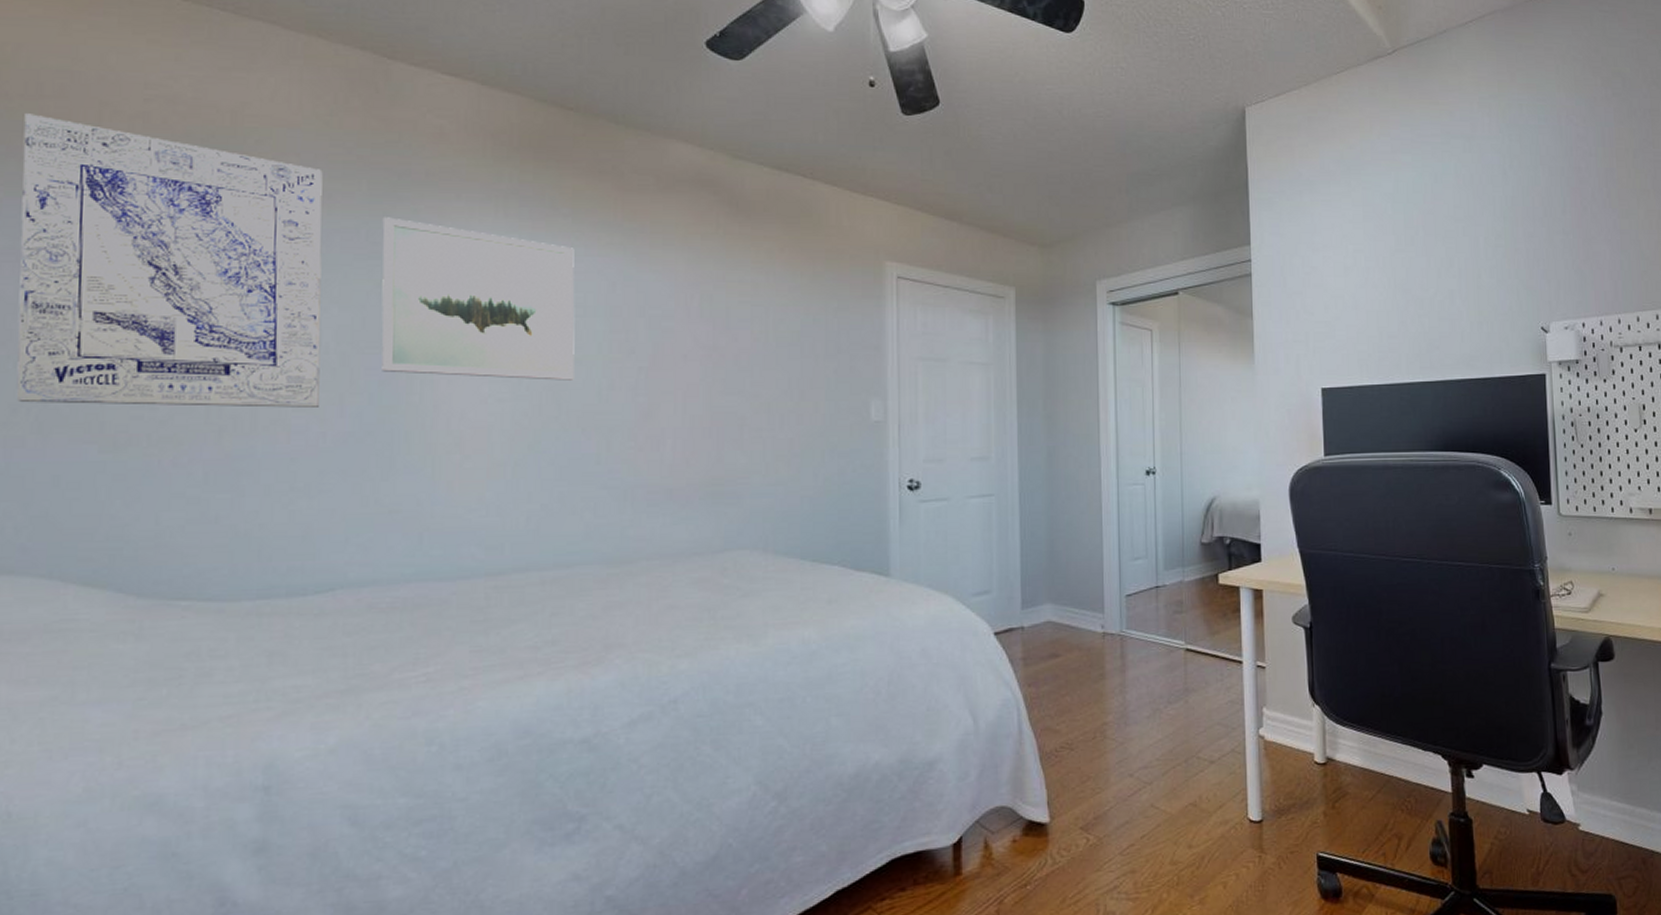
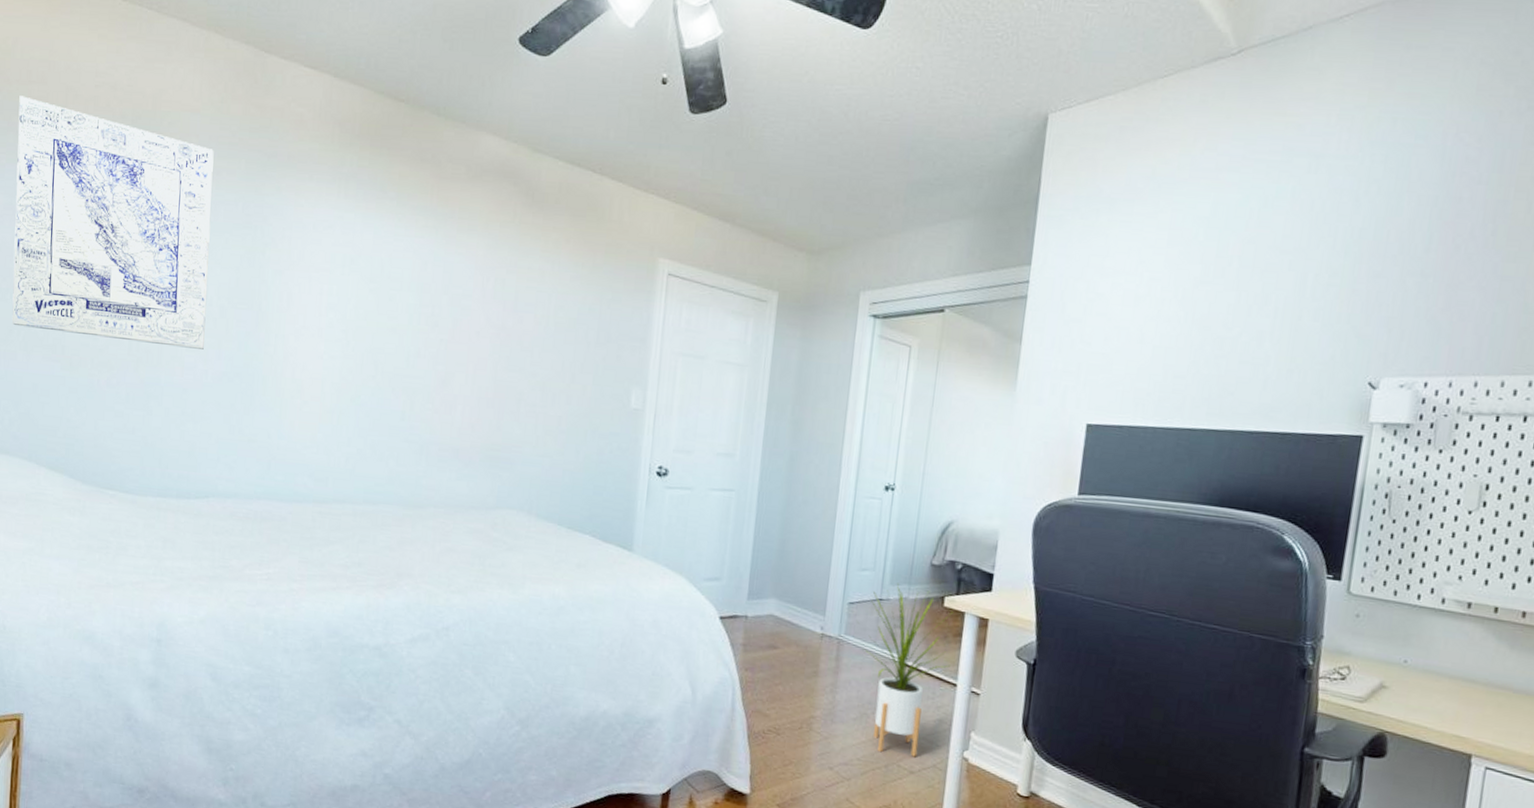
wall art: present [381,217,575,381] -> none [248,193,397,346]
house plant: none [1148,567,1233,748] -> present [864,583,954,757]

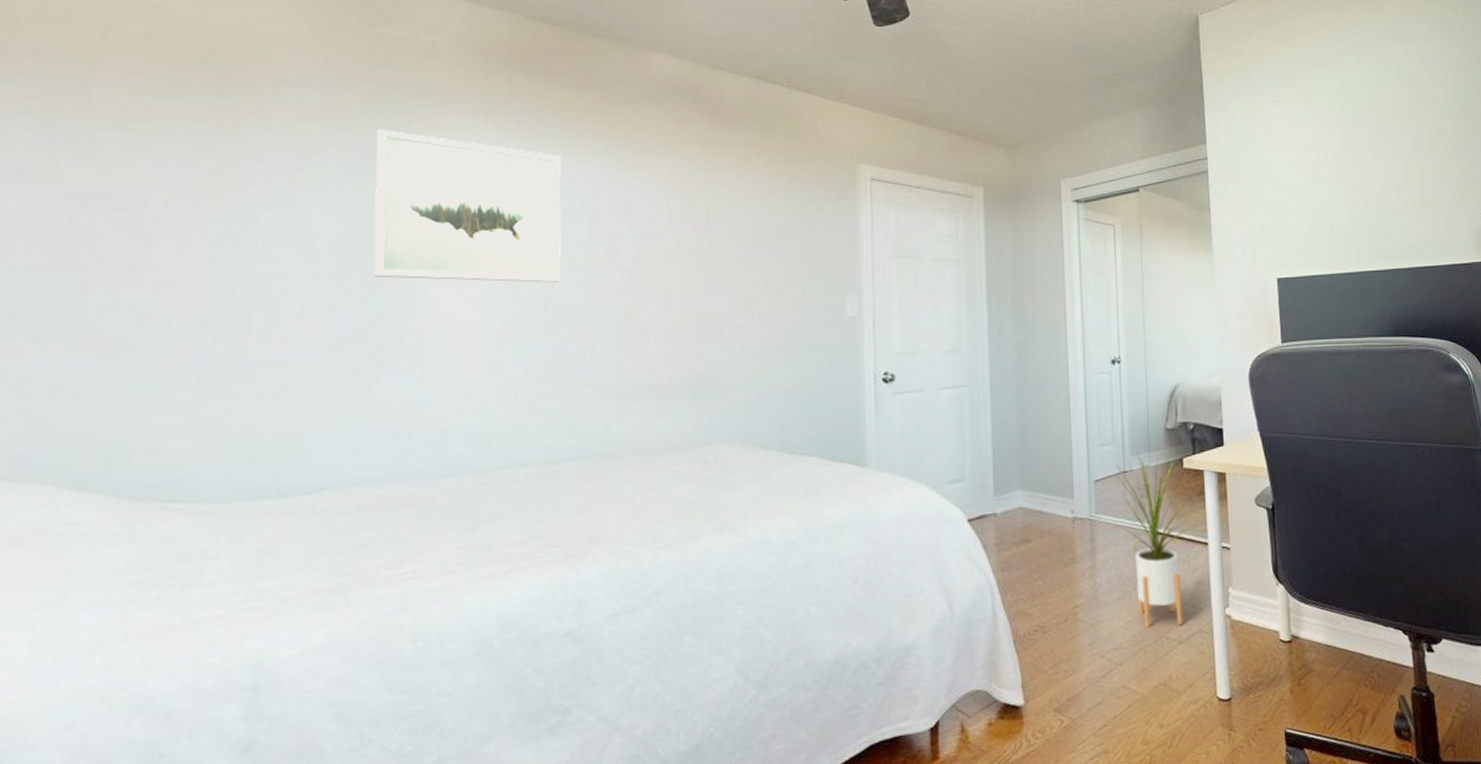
wall art: present [11,96,214,349] -> none [15,36,319,314]
wall art: none [248,193,397,346] -> present [373,129,561,283]

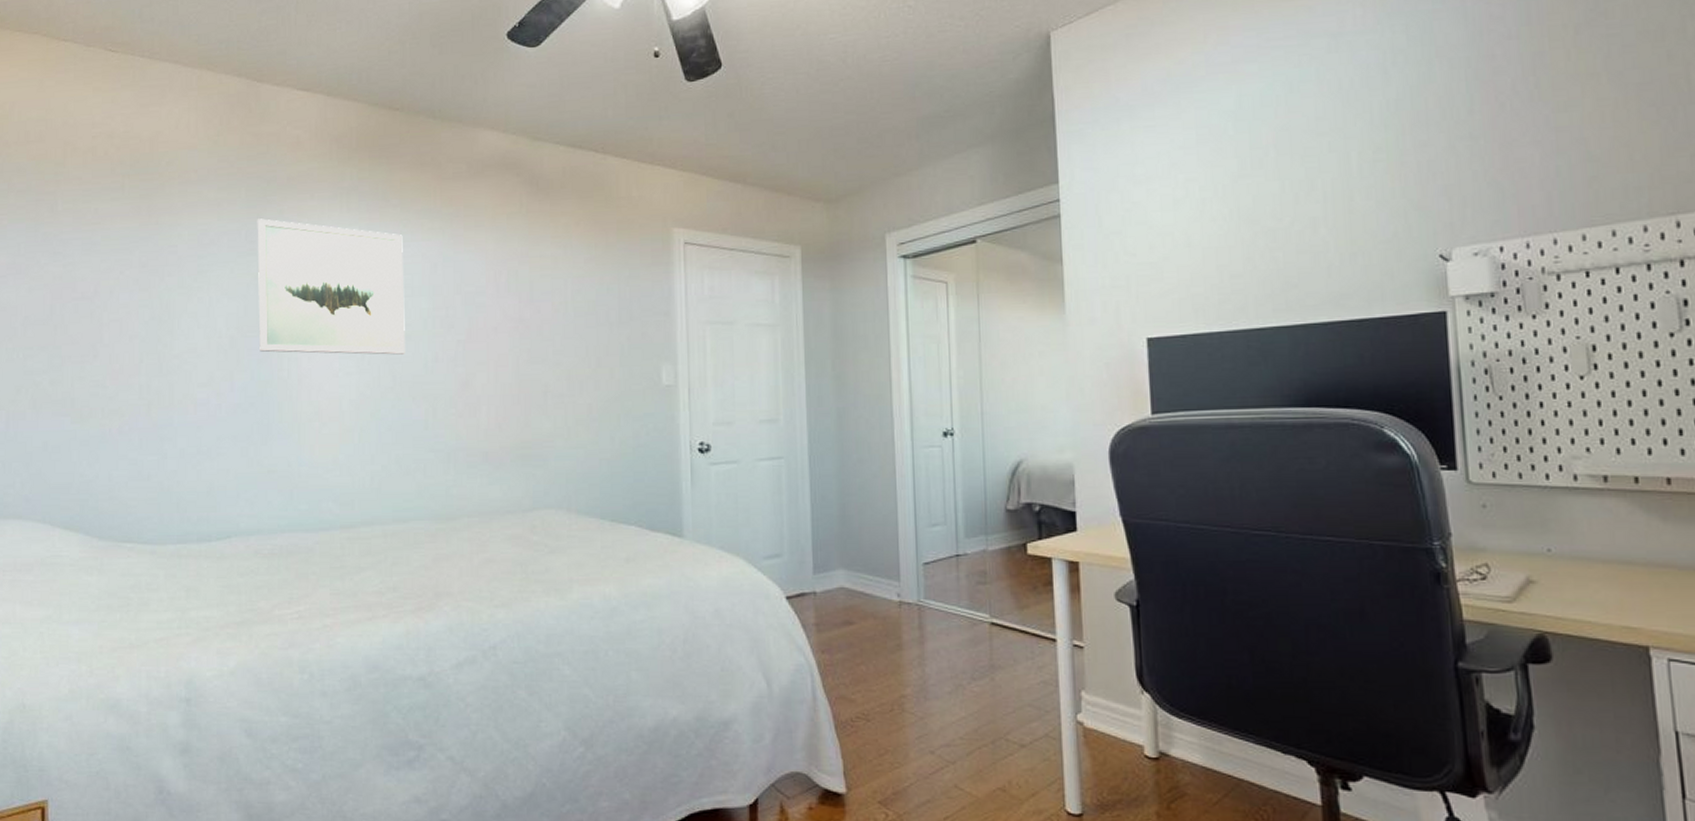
house plant: present [1115,452,1199,629] -> none [947,535,1045,728]

